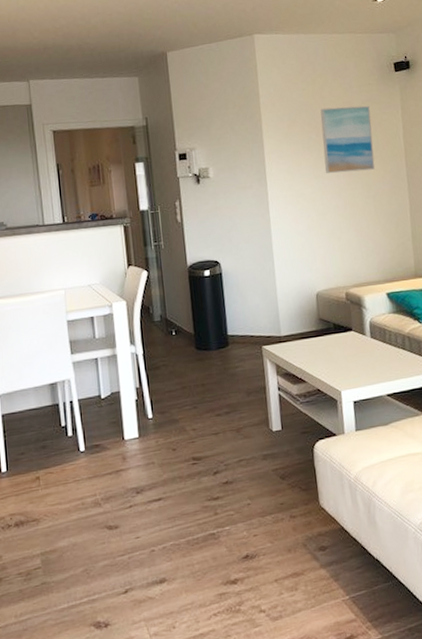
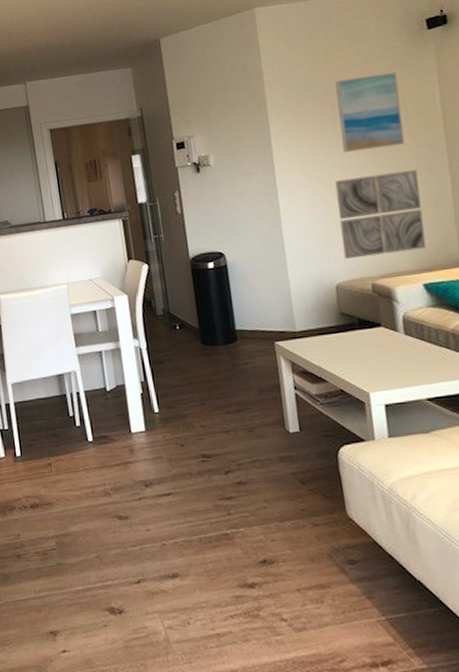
wall art: none [318,192,390,269] -> present [335,169,427,259]

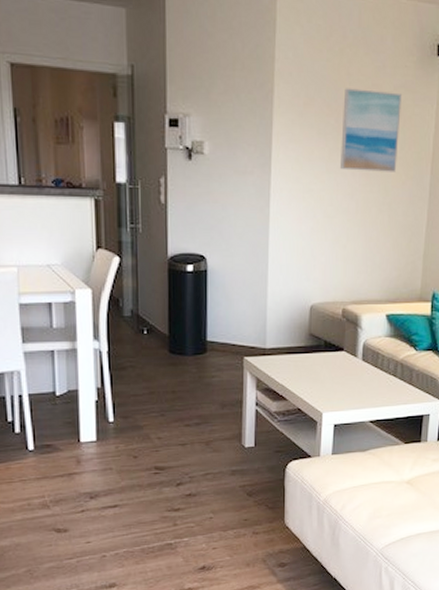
wall art: present [335,169,427,259] -> none [323,198,402,281]

